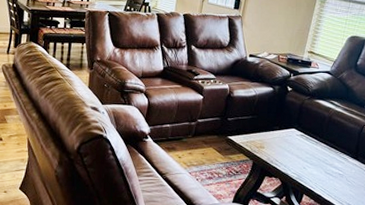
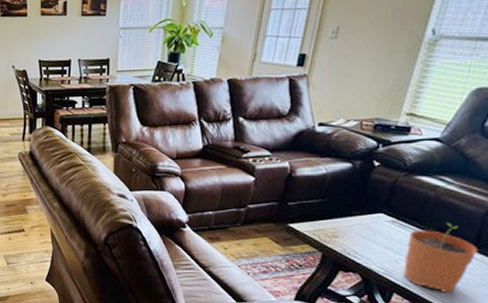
plant pot: none [309,137,357,193] -> present [403,223,478,293]

